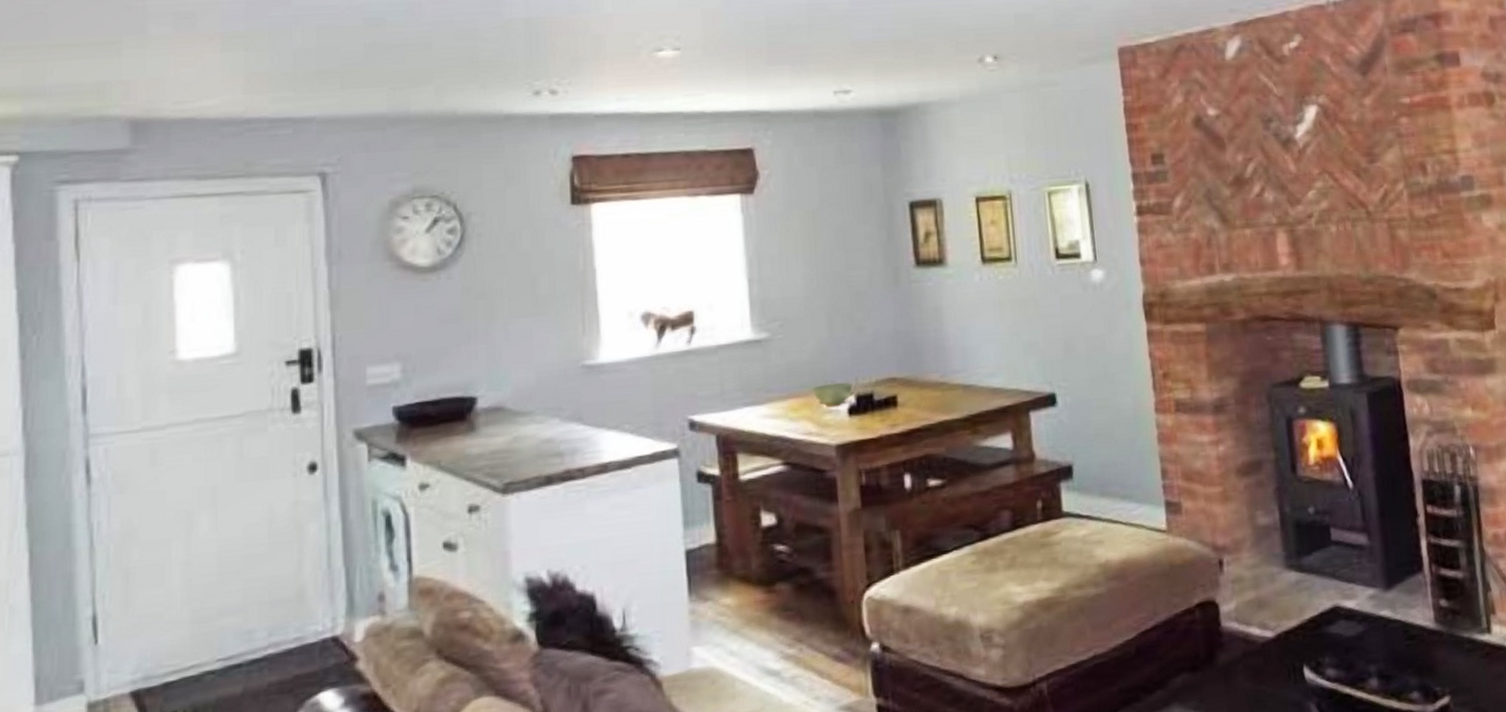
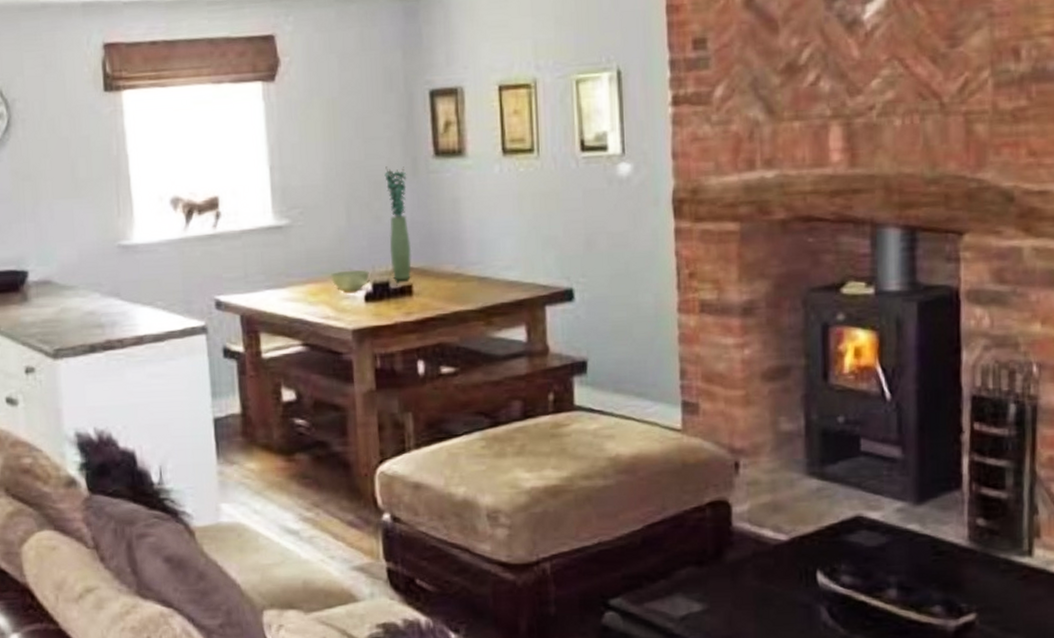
vase: none [866,277,896,398] -> present [384,166,412,286]

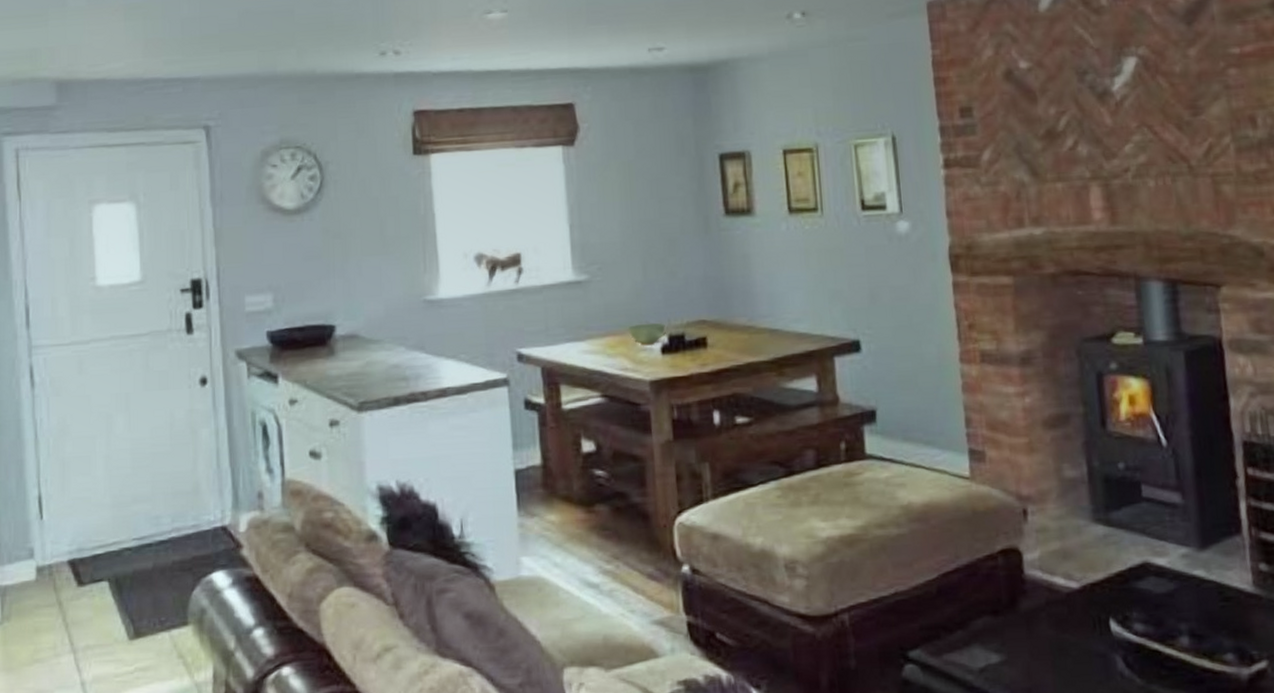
vase: present [384,166,412,286] -> none [678,224,706,338]

